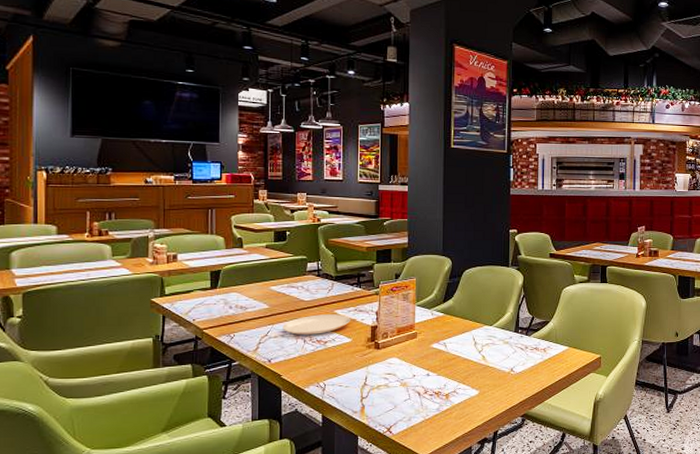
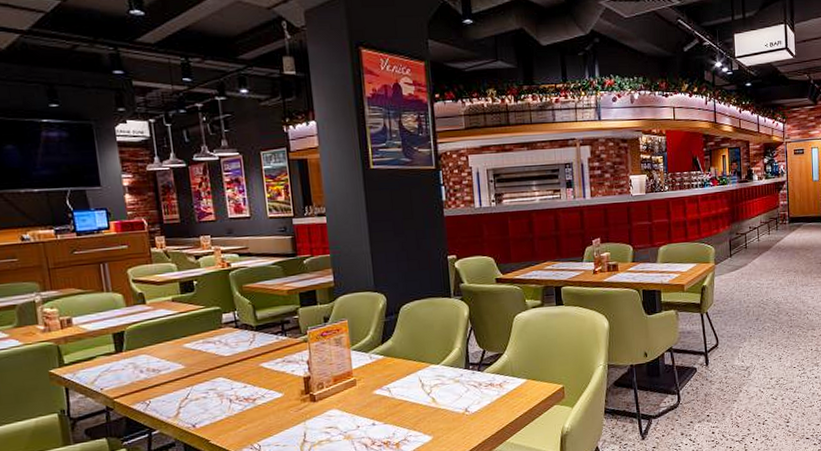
plate: present [283,314,350,335] -> none [203,367,279,395]

